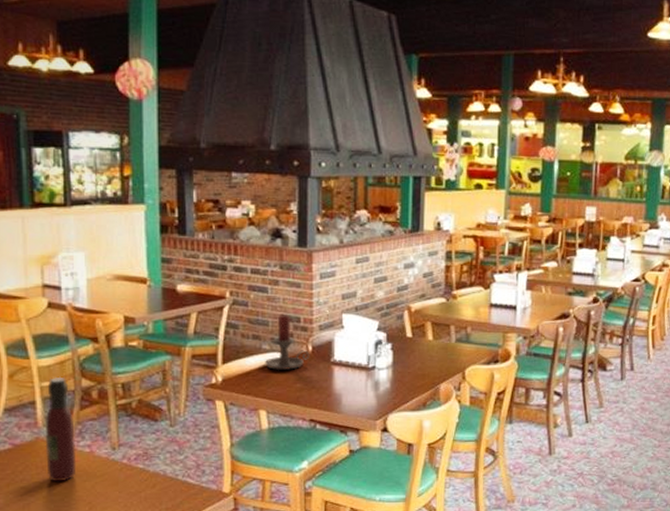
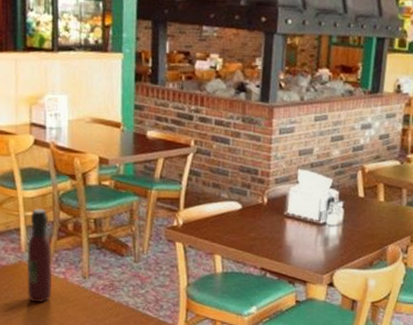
candle holder: present [265,315,310,371] -> none [223,166,265,220]

